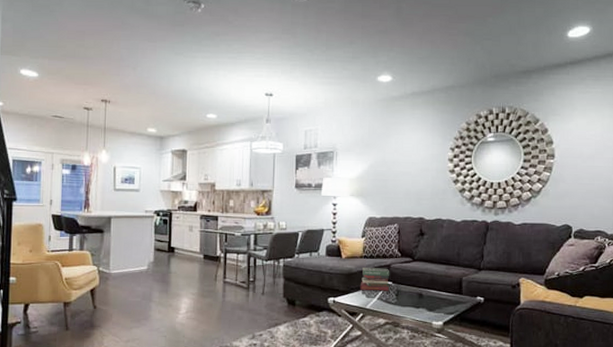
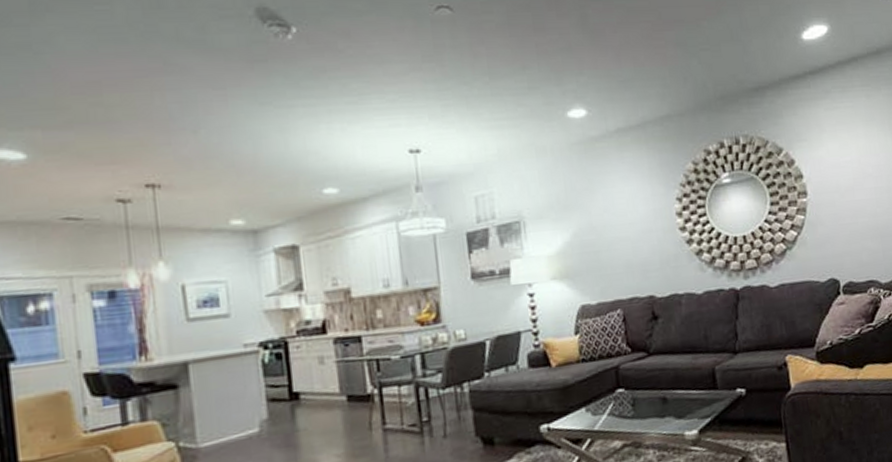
books: present [360,268,390,291] -> none [581,370,622,407]

